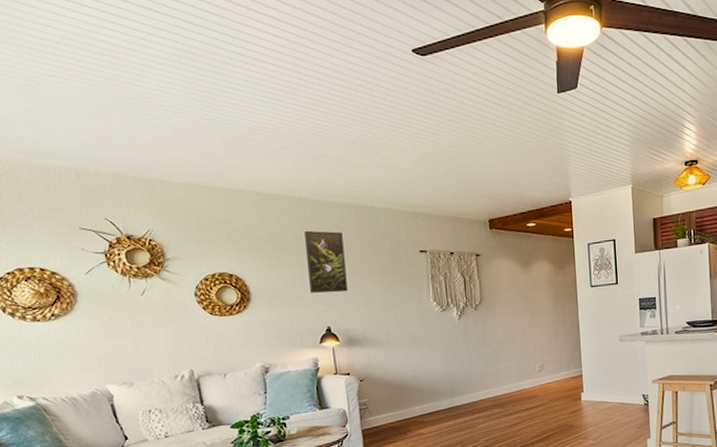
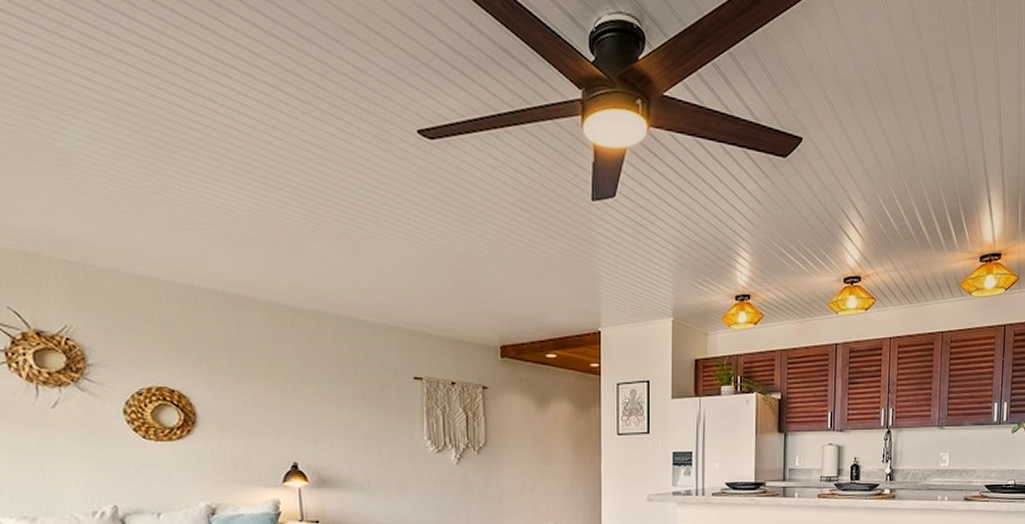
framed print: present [304,230,348,293] -> none [270,342,322,421]

